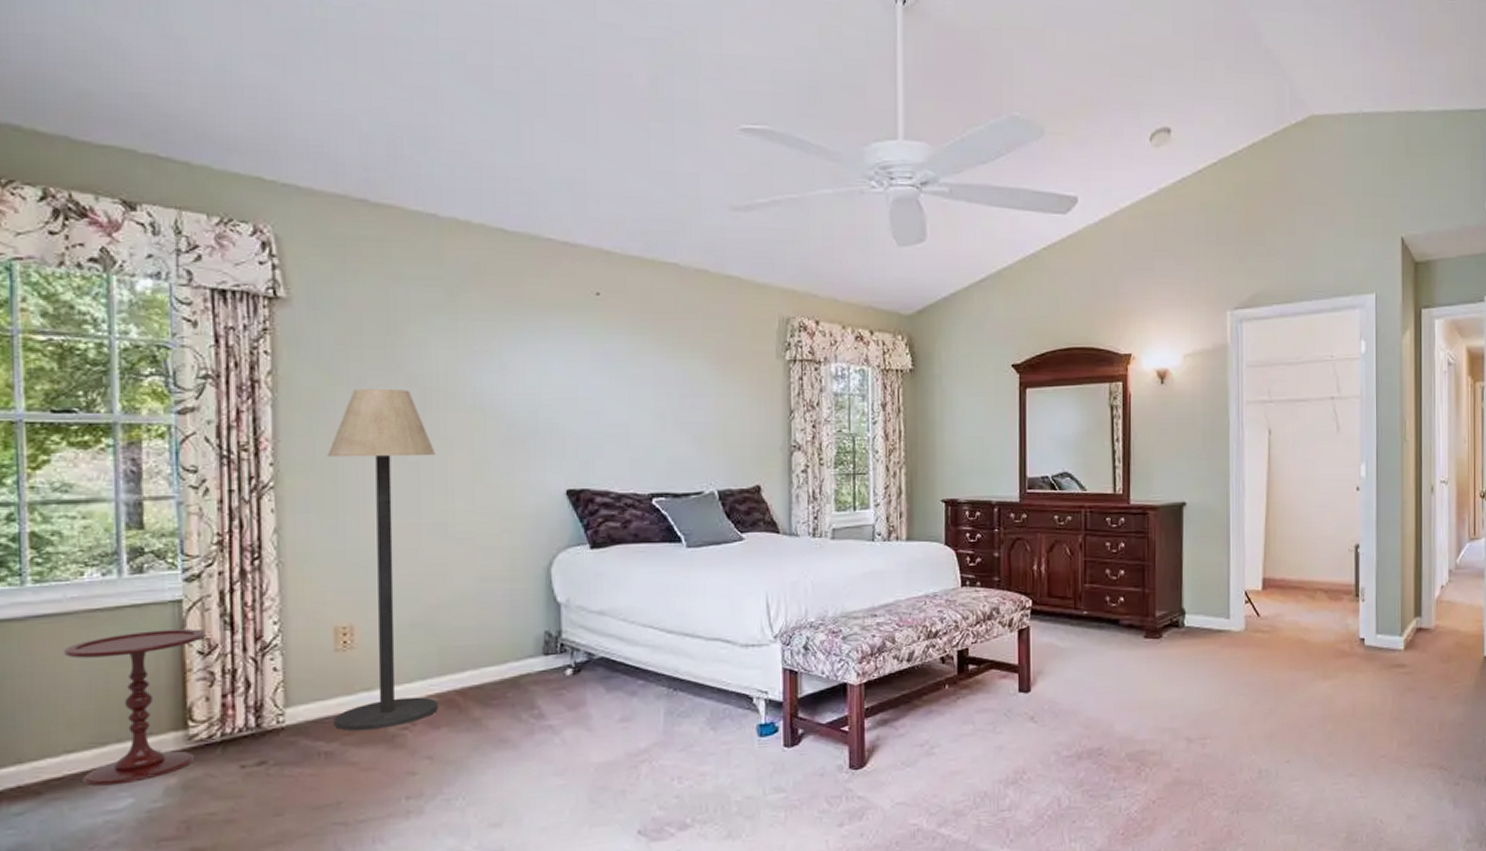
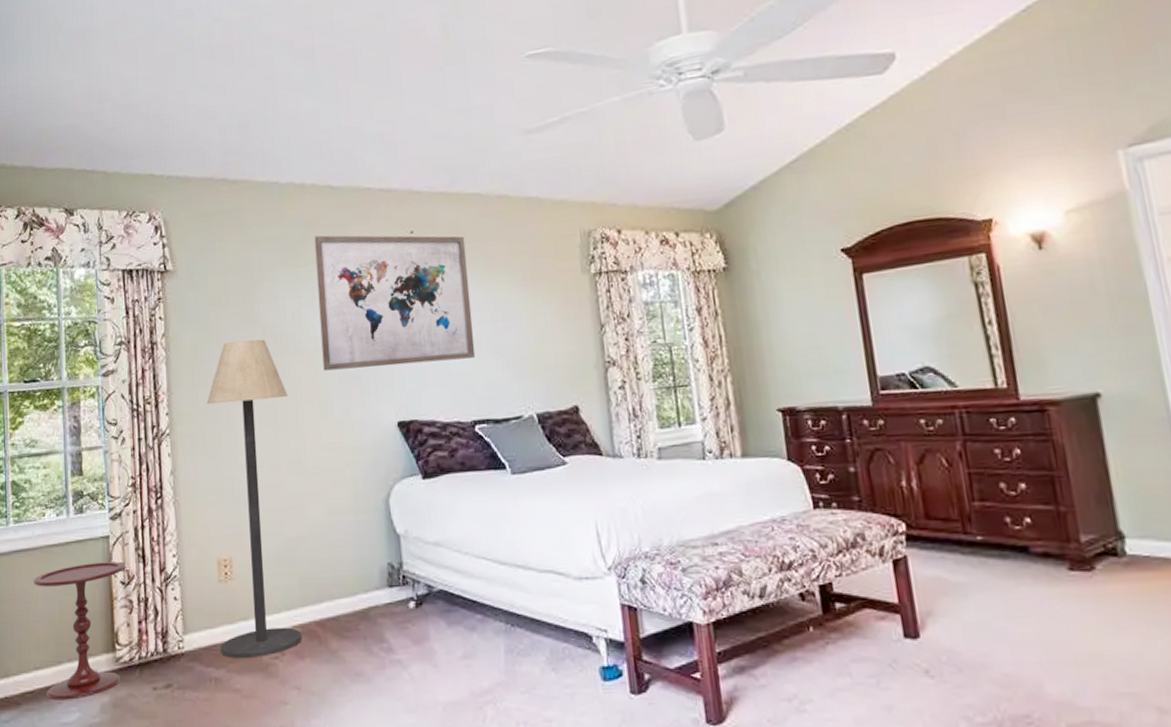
wall art: none [479,283,659,432] -> present [314,235,476,371]

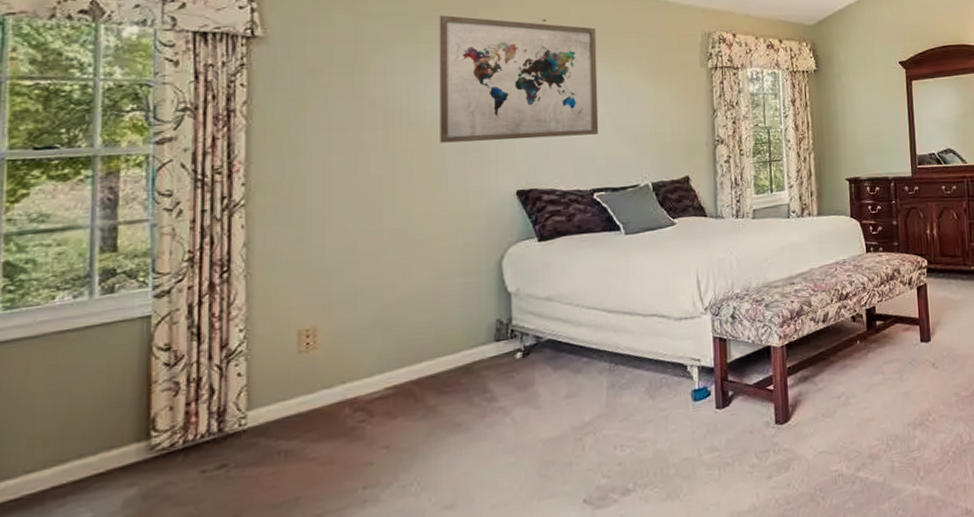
side table: present [33,561,126,701] -> none [30,342,172,504]
floor lamp: present [206,339,302,659] -> none [295,111,397,428]

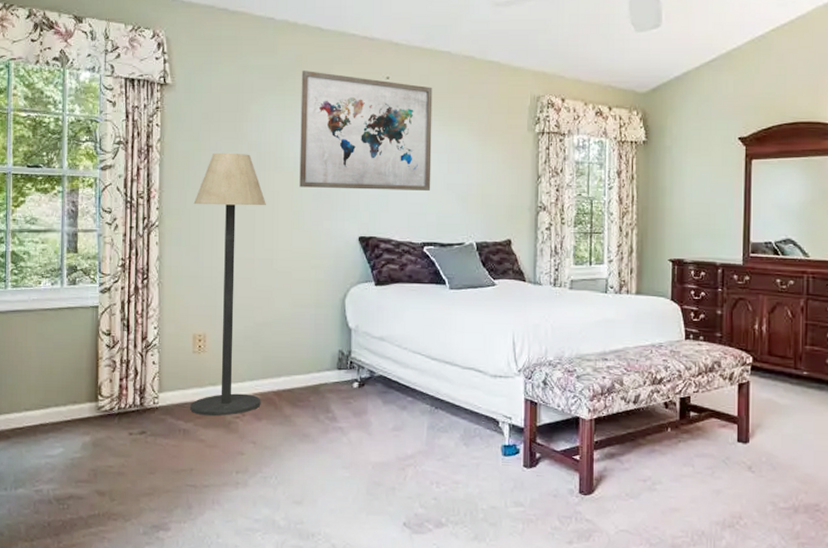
floor lamp: none [295,111,397,428] -> present [190,152,266,417]

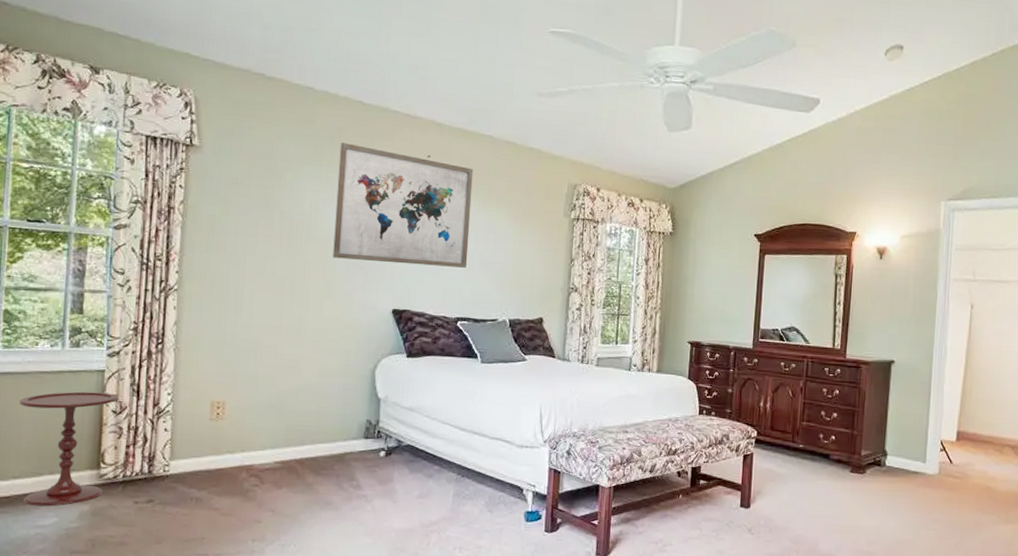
side table: none [27,327,112,438] -> present [19,391,119,507]
floor lamp: present [190,152,266,417] -> none [205,218,297,485]

